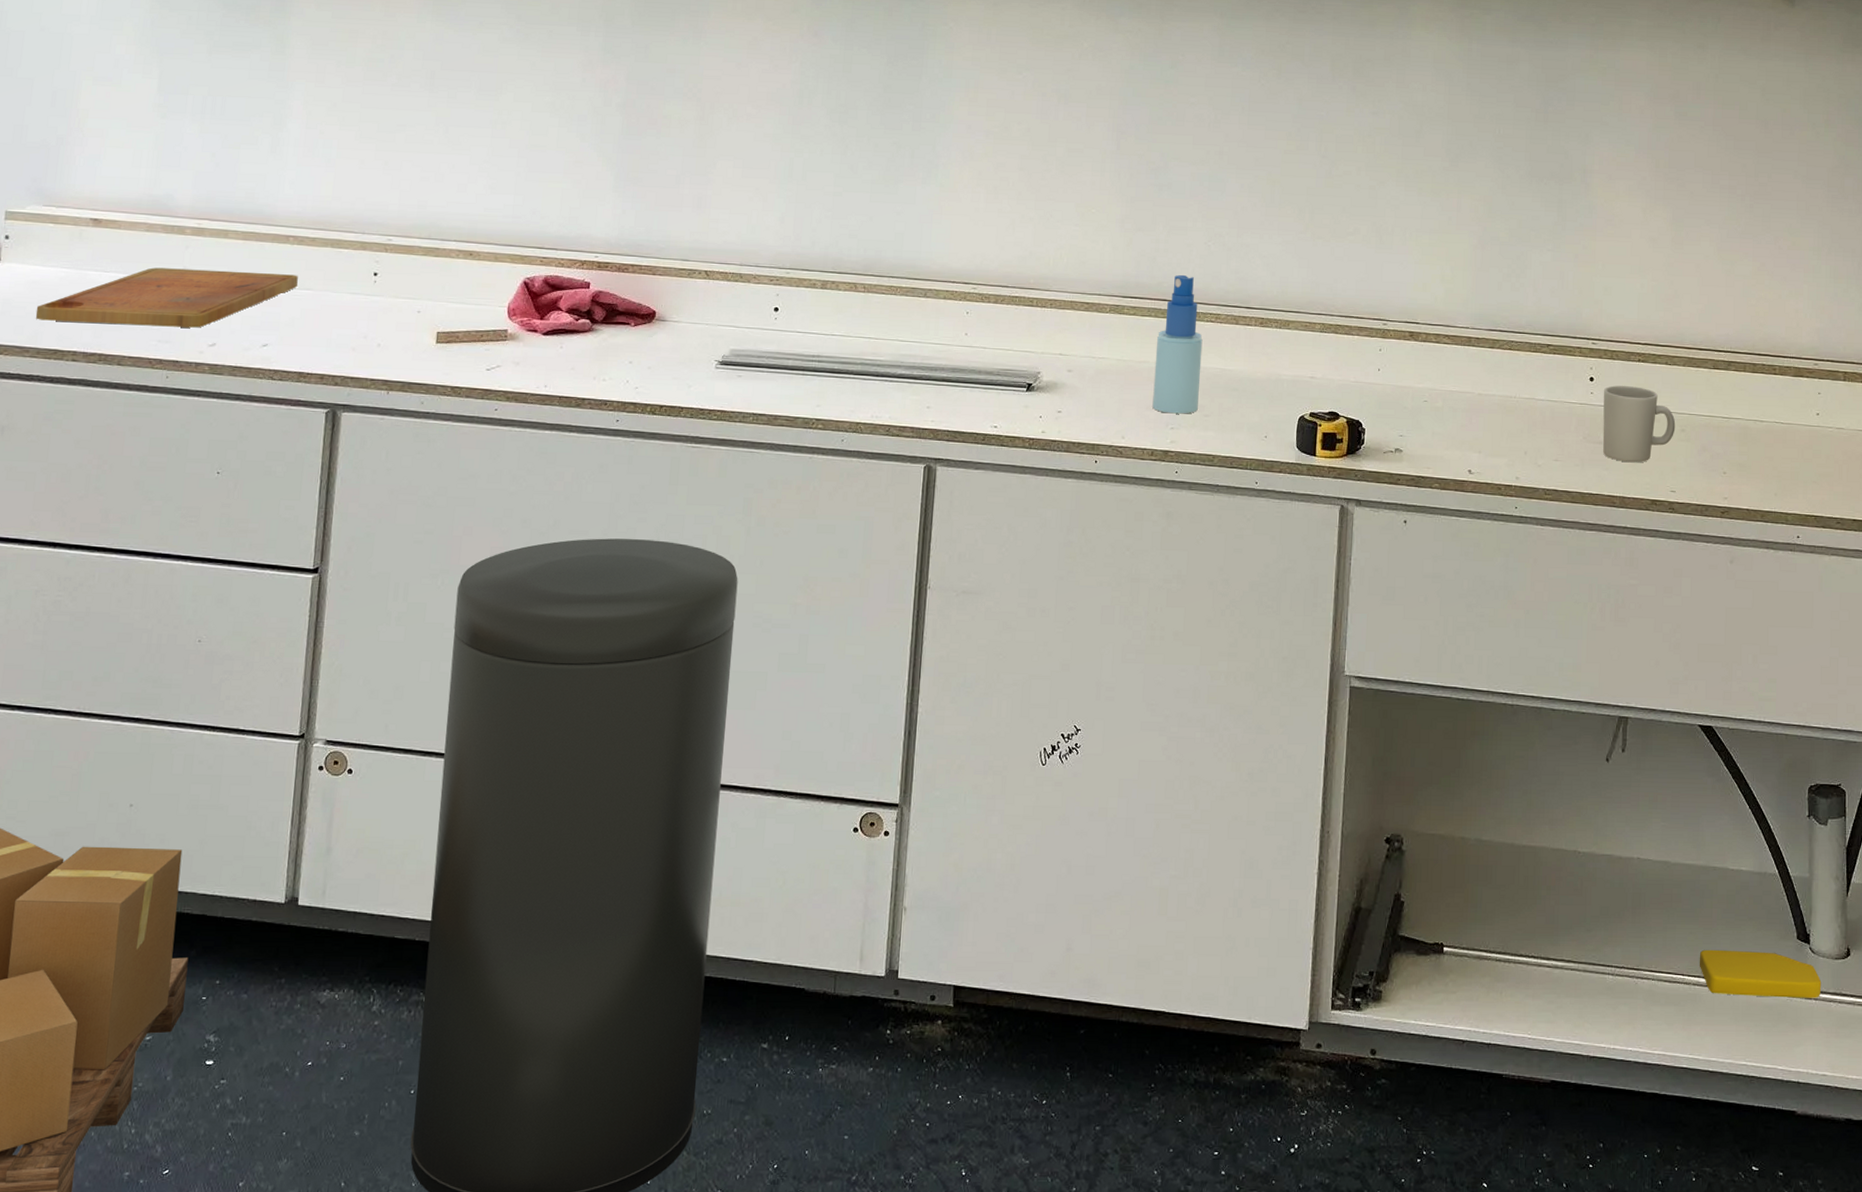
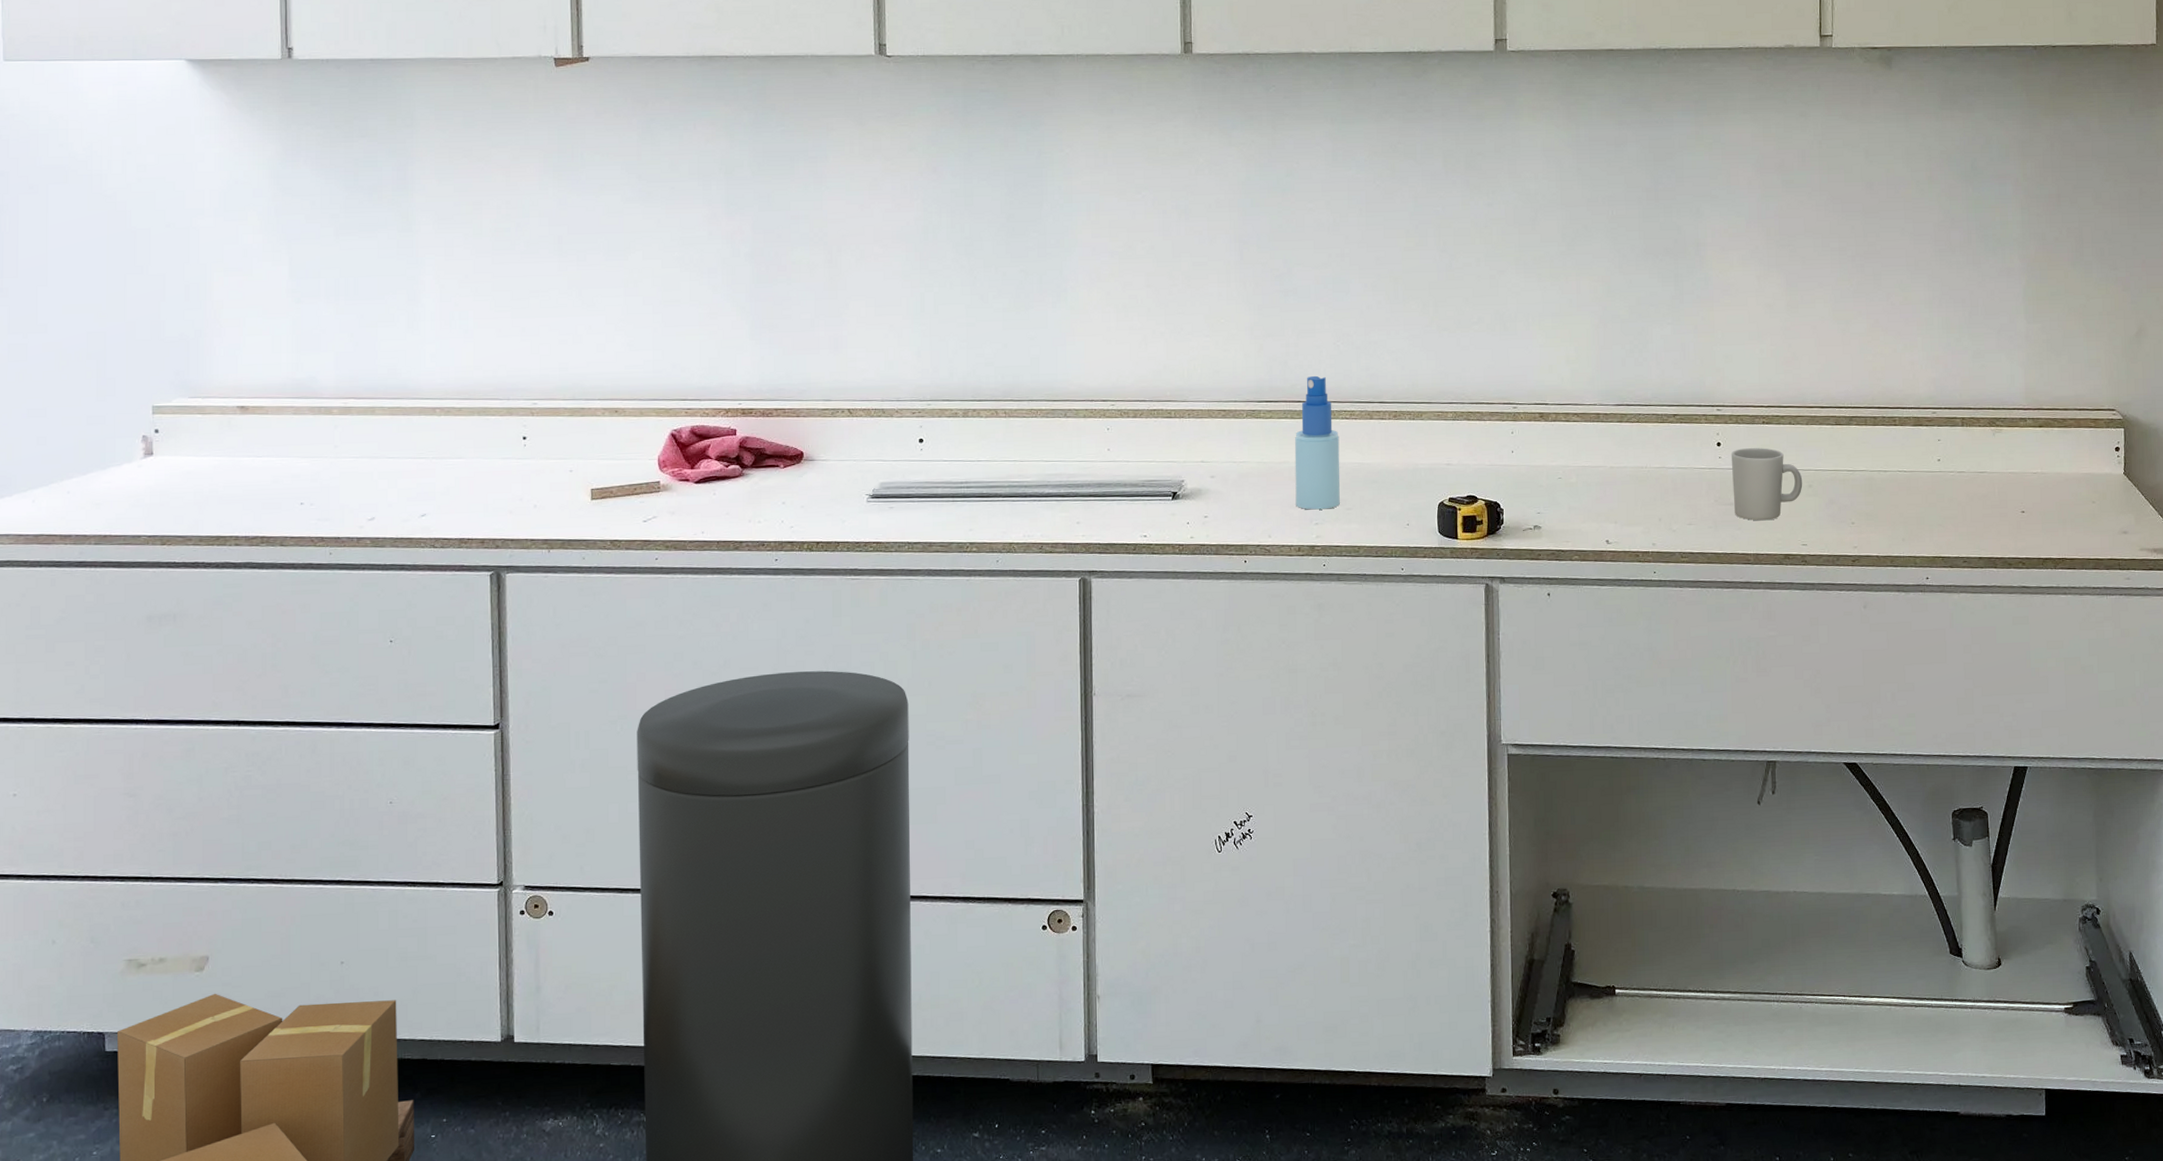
cutting board: present [35,267,298,328] -> none [194,445,449,509]
sponge: present [1699,949,1822,998] -> none [1858,968,1976,1011]

